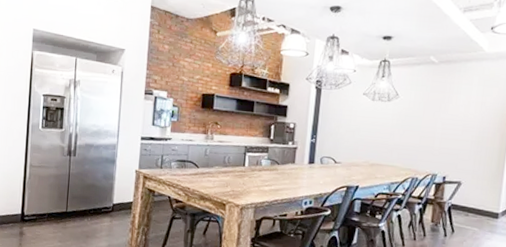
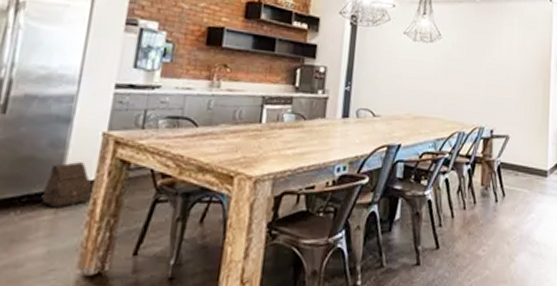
satchel: none [102,189,132,219] -> present [42,162,93,208]

